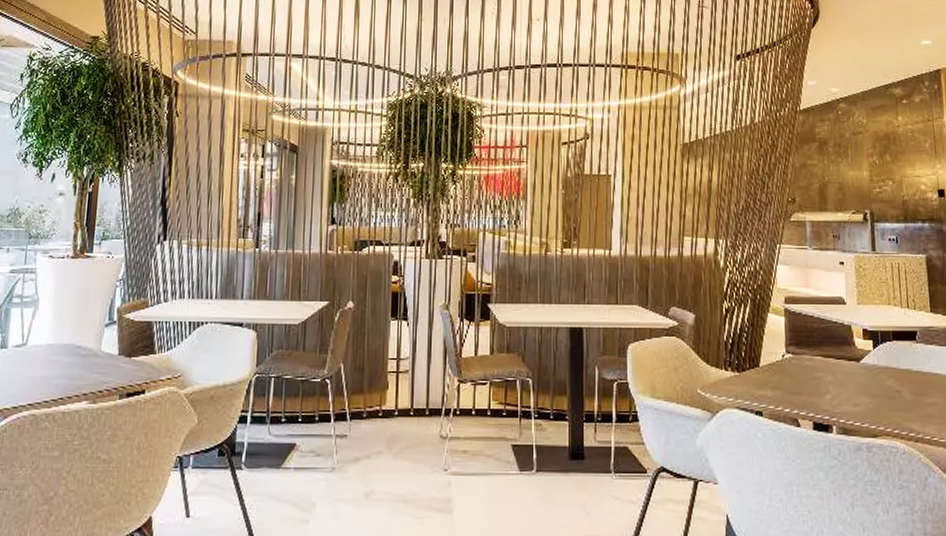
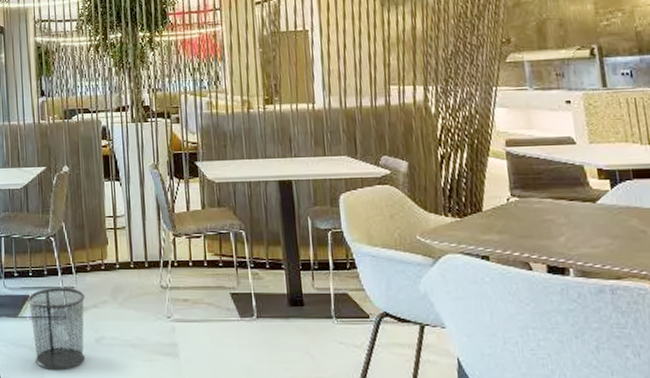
waste bin: none [294,436,359,529] -> present [28,288,86,371]

